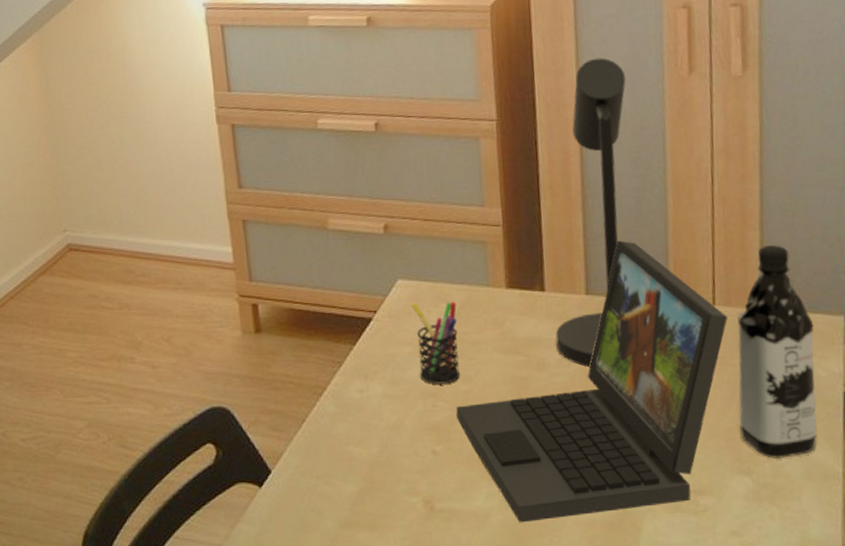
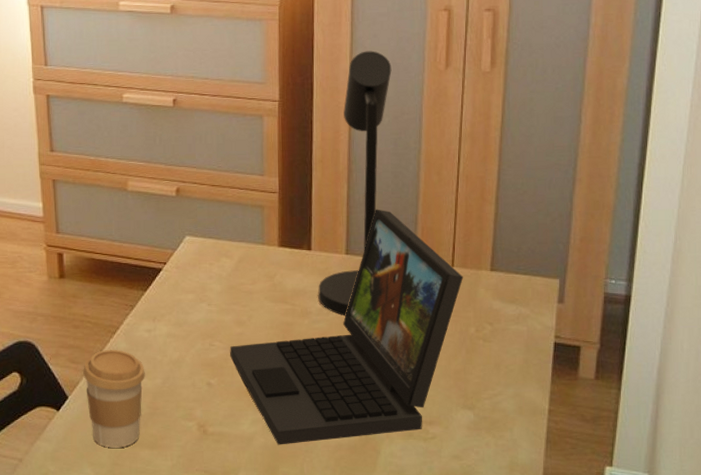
coffee cup: none [287,413,359,530] -> present [83,349,145,448]
pen holder: present [411,302,461,384] -> none [196,256,236,327]
water bottle: present [737,245,817,459] -> none [466,218,534,396]

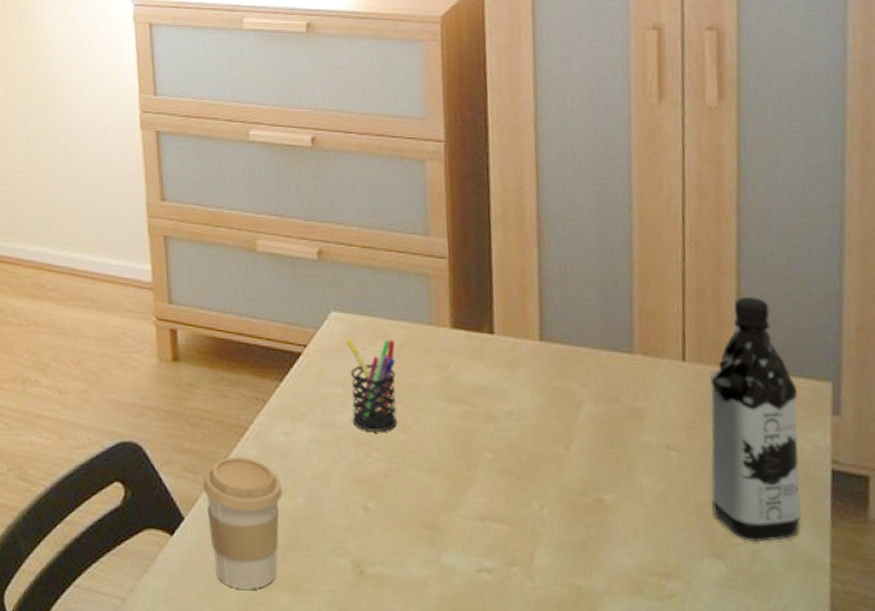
pen holder: none [196,256,236,327] -> present [345,338,398,432]
laptop: present [230,209,464,445] -> none [392,282,700,597]
desk lamp: present [318,51,392,316] -> none [505,79,589,424]
water bottle: none [466,218,534,396] -> present [710,297,801,542]

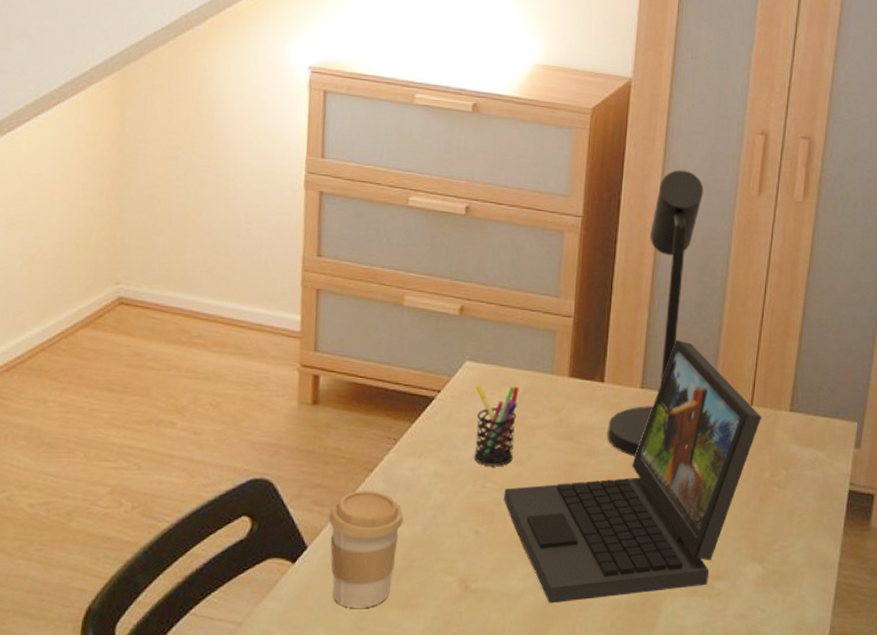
laptop: none [392,282,700,597] -> present [504,340,762,604]
desk lamp: none [505,79,589,424] -> present [607,170,704,457]
water bottle: present [710,297,801,542] -> none [758,355,832,548]

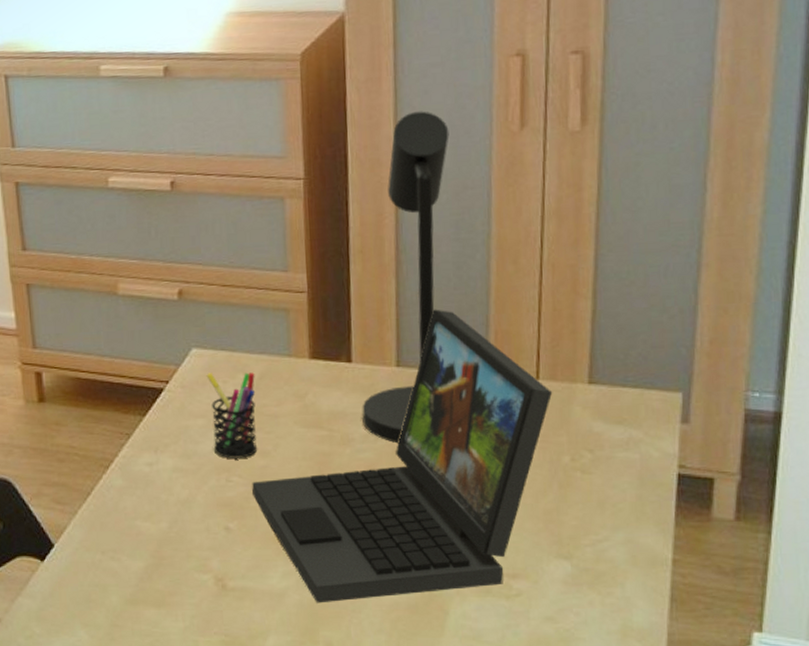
coffee cup: present [329,490,404,608] -> none [71,487,148,606]

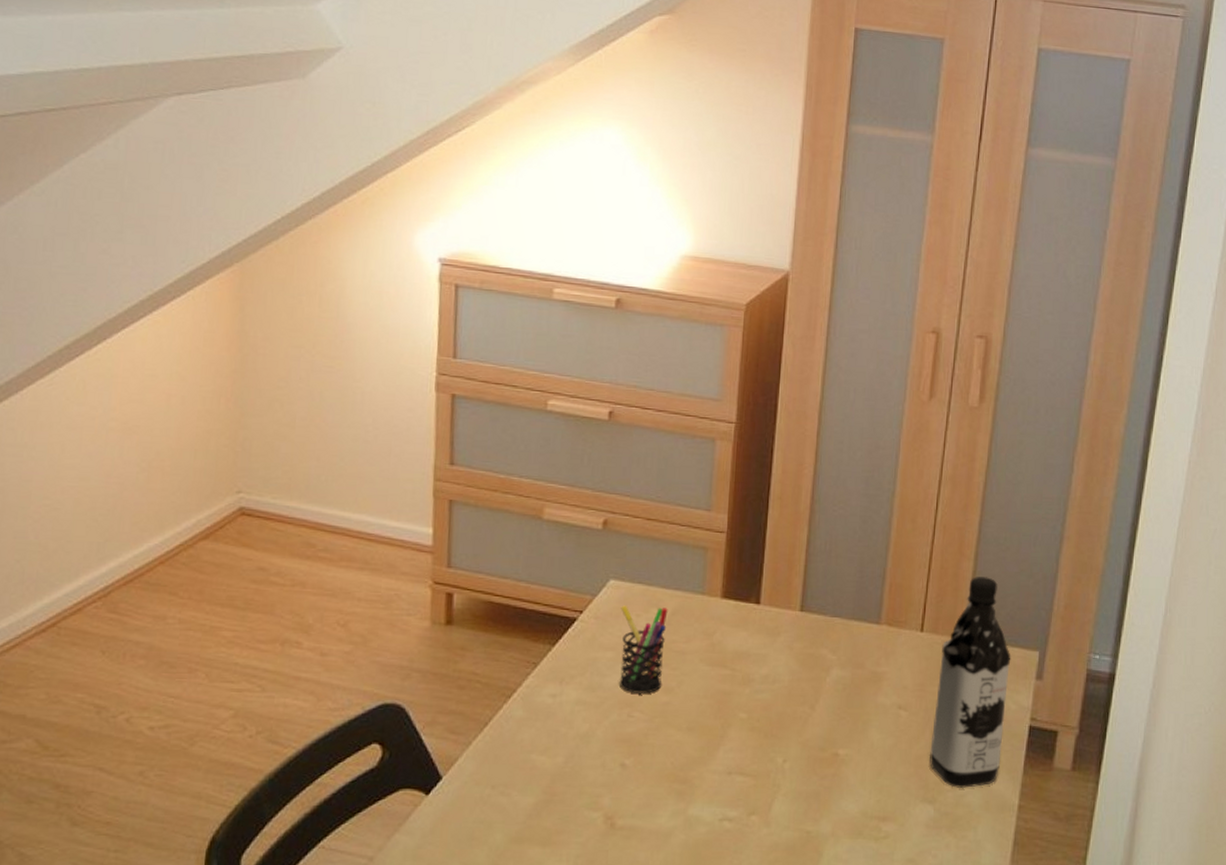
laptop: present [252,309,553,603] -> none [652,558,934,844]
desk lamp: present [362,111,449,444] -> none [764,372,869,686]
water bottle: none [559,316,648,542] -> present [929,577,1011,788]

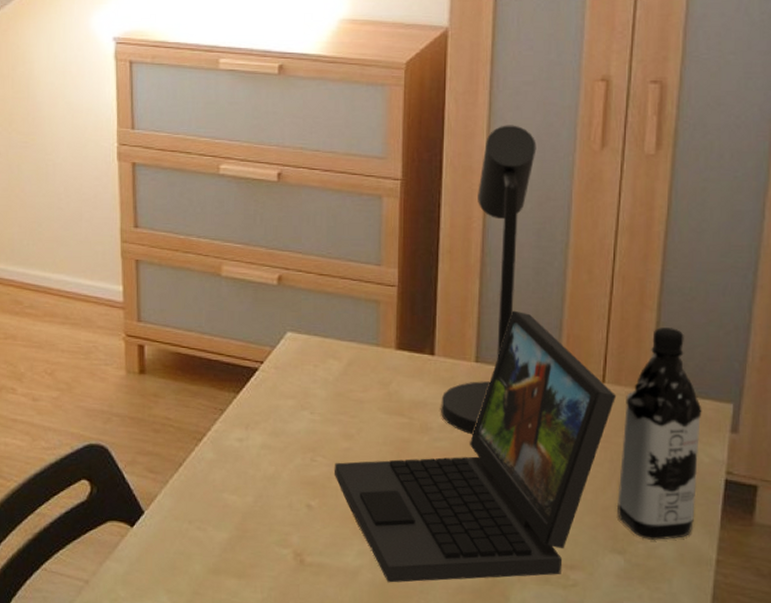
pen holder: present [620,605,668,694] -> none [299,356,344,440]
laptop: none [652,558,934,844] -> present [335,310,617,583]
desk lamp: none [764,372,869,686] -> present [441,125,537,435]

